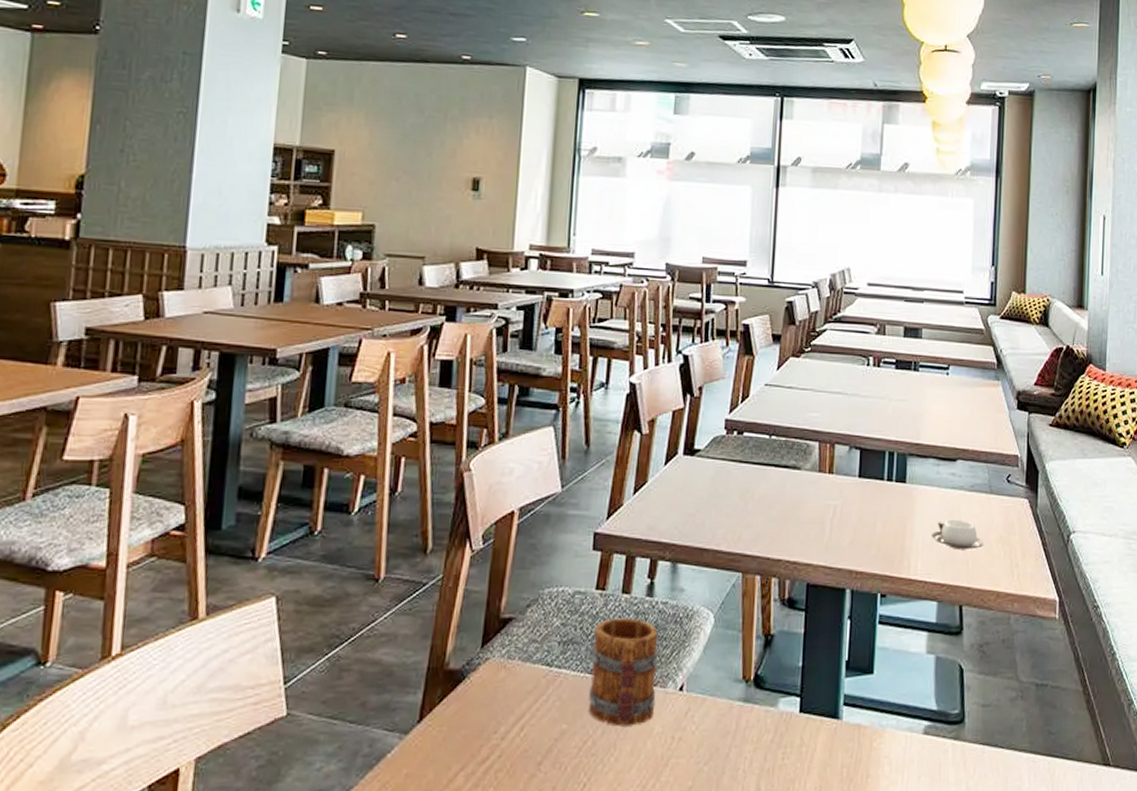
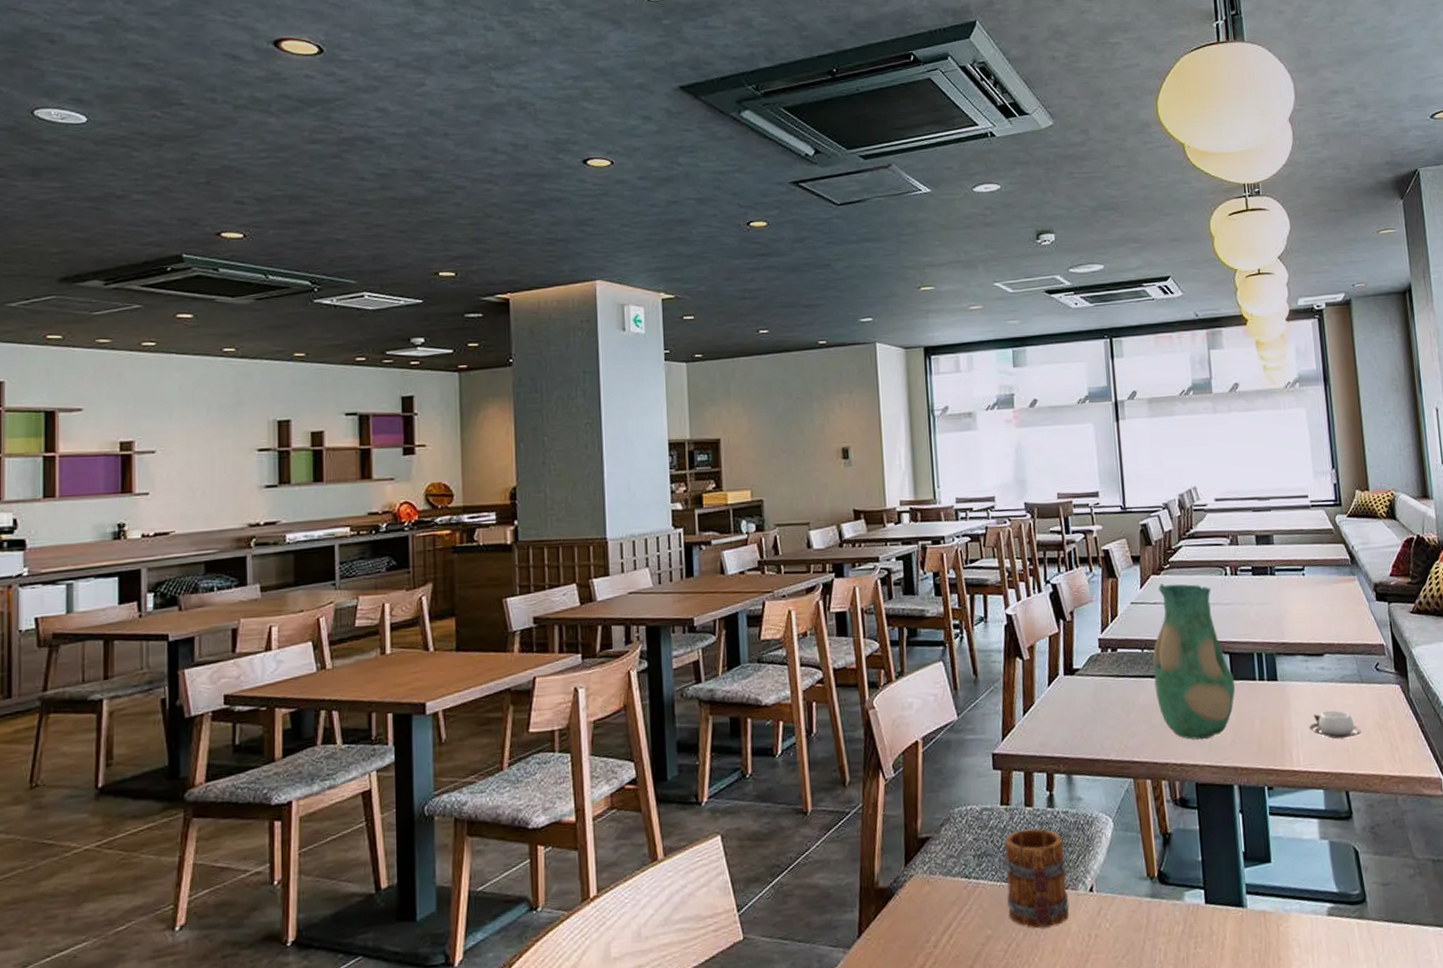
vase: none [778,367,862,538] -> present [1152,584,1236,740]

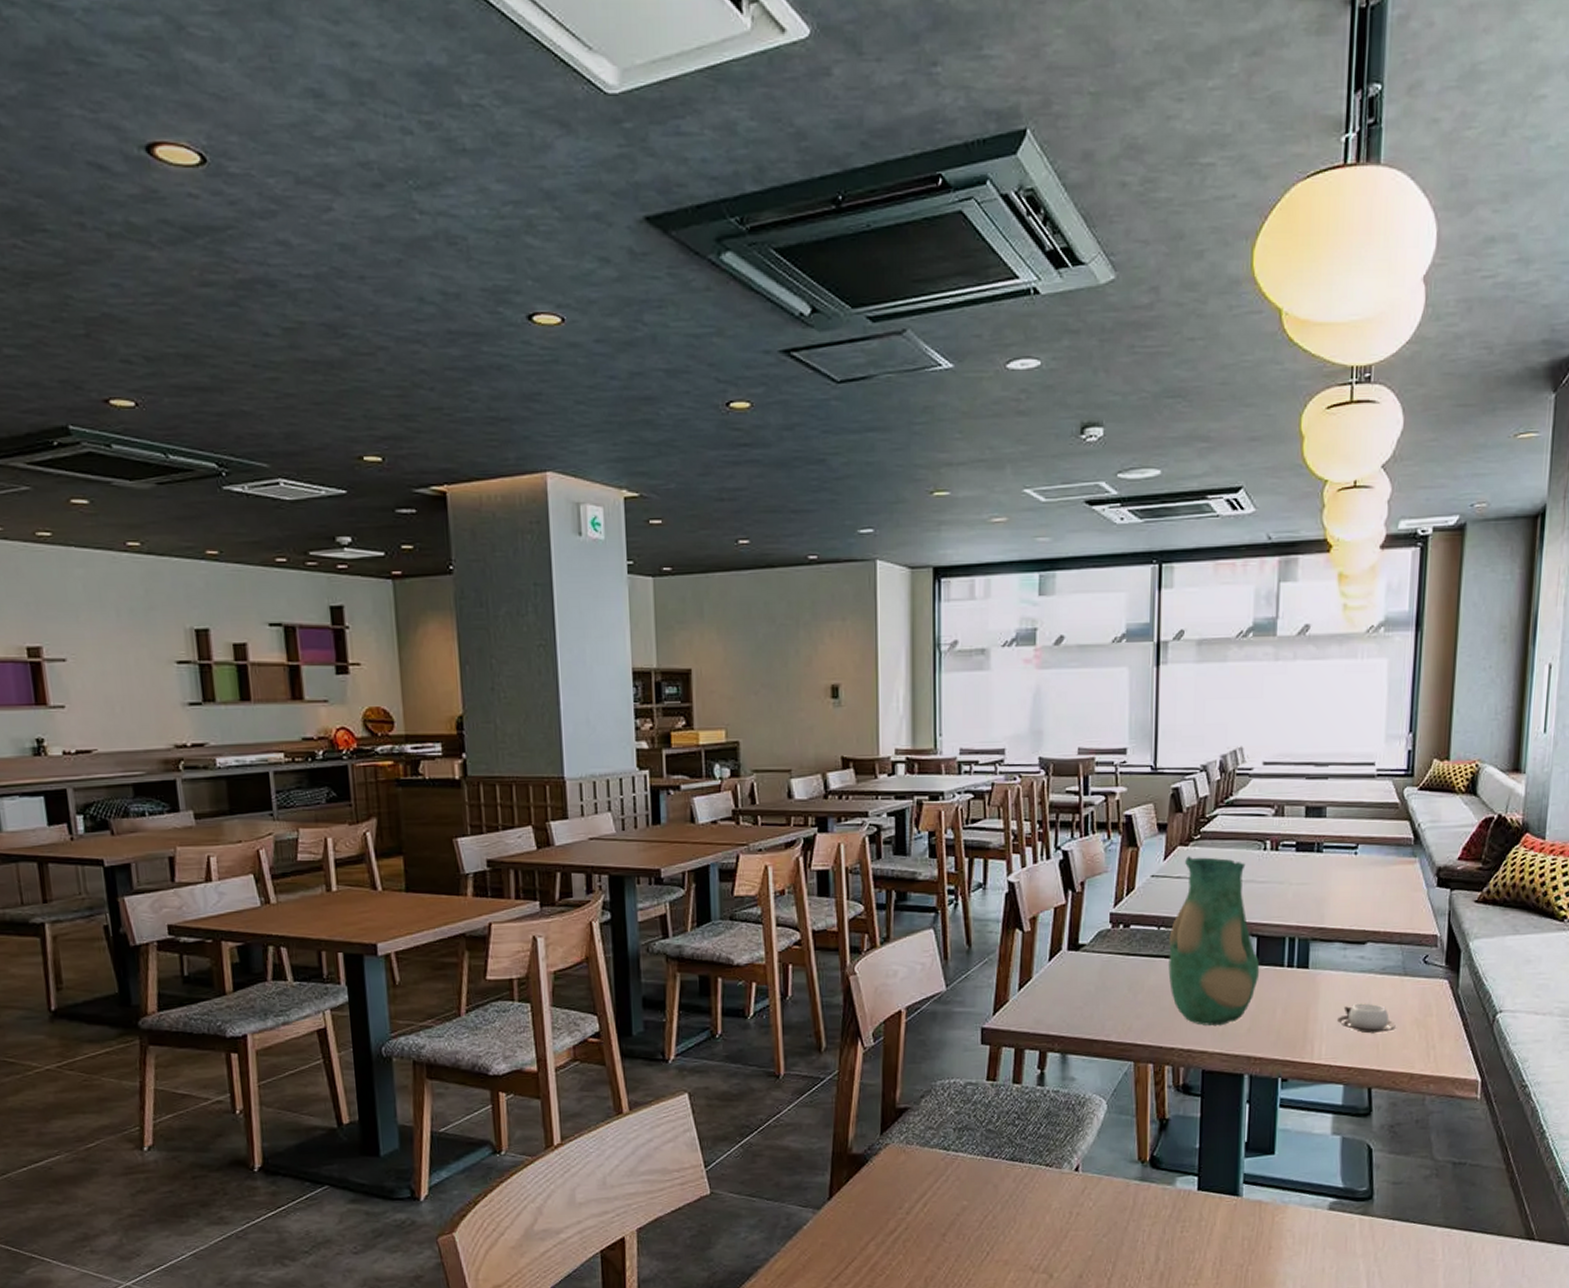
mug: present [1004,828,1069,929] -> none [987,1106,1052,1203]

